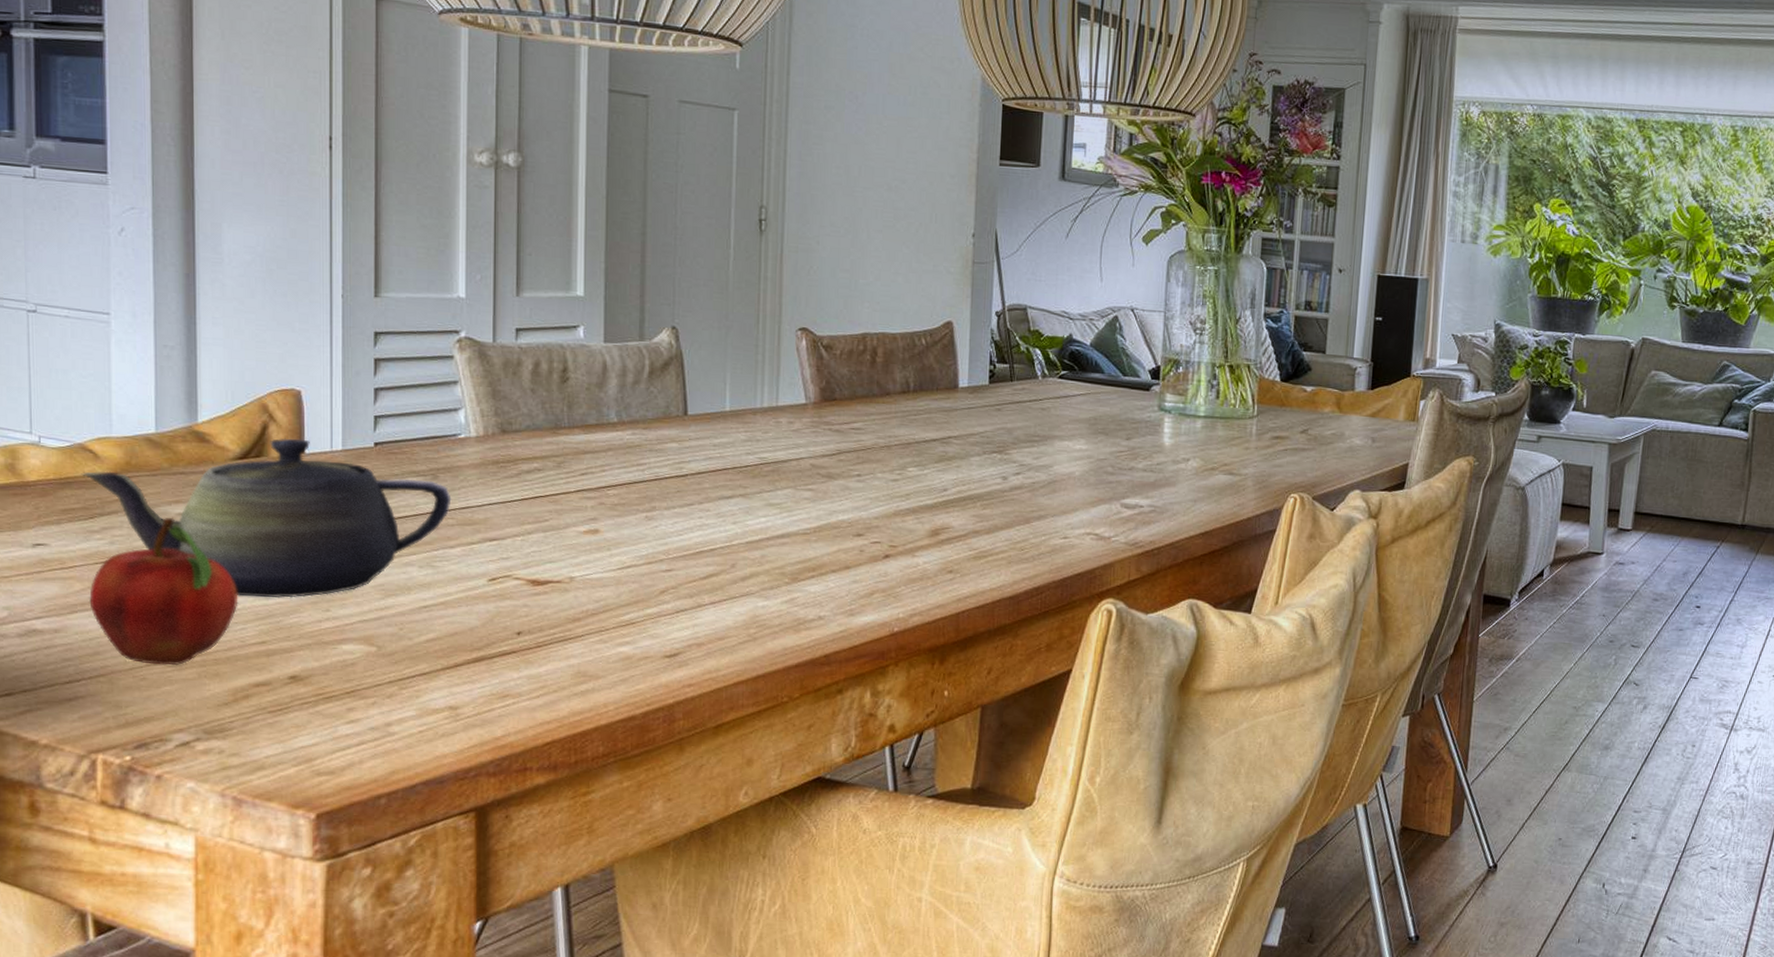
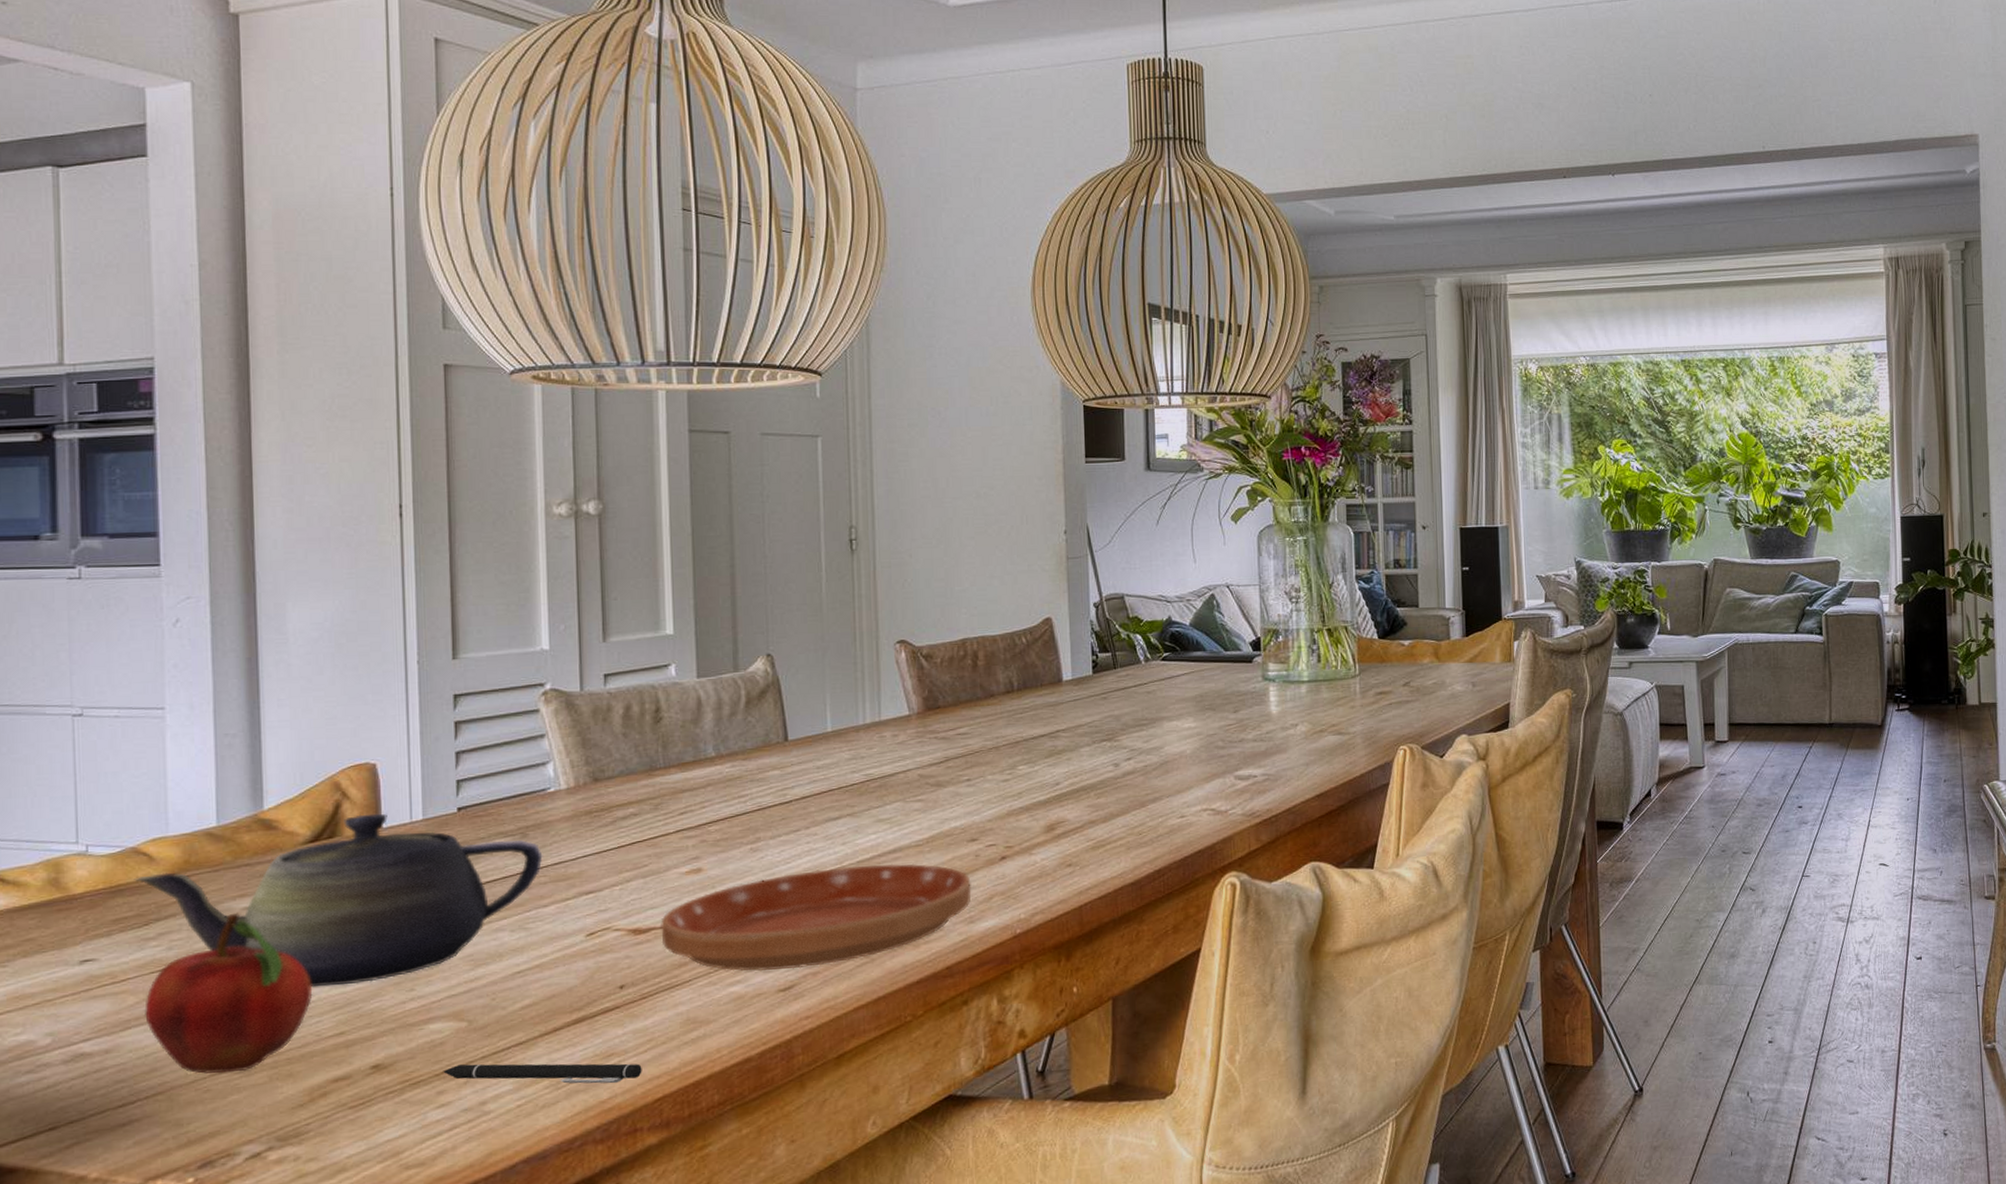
pen: none [353,686,534,723] -> present [443,1063,642,1084]
saucer: none [558,545,854,638] -> present [661,863,971,972]

